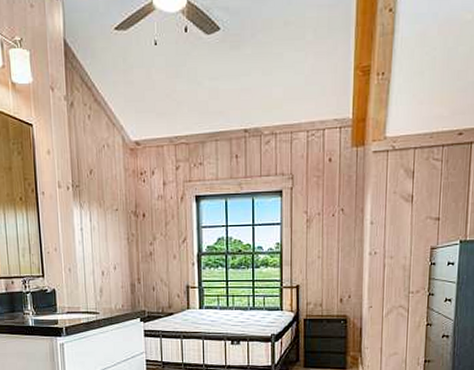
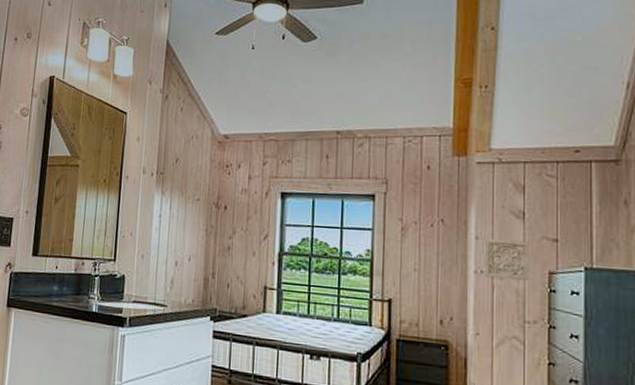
wall ornament: none [378,222,416,258] -> present [485,239,529,281]

